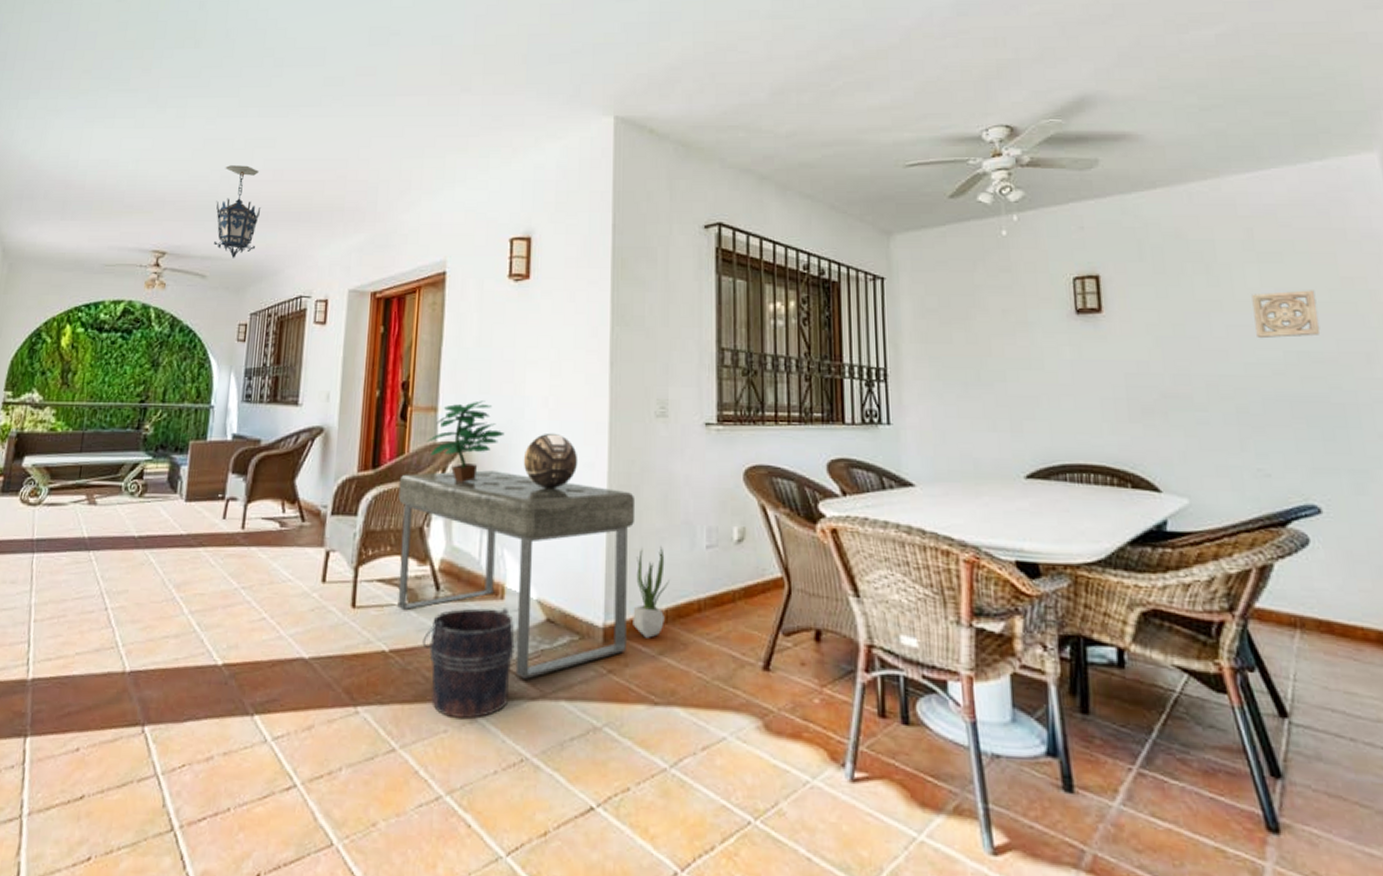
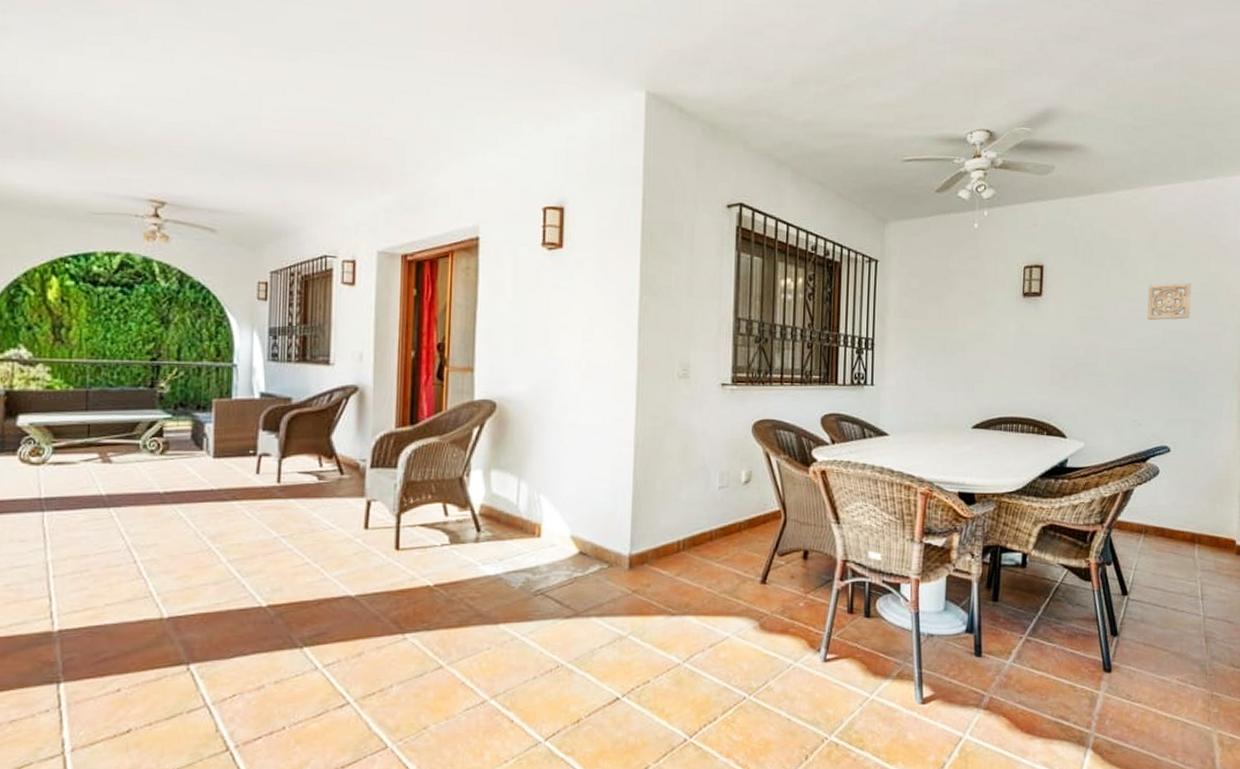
hanging lantern: present [214,165,262,258] -> none [221,110,275,213]
bench: present [397,470,636,679] -> none [437,425,659,602]
bucket: present [422,608,515,720] -> none [465,544,551,638]
potted plant: present [426,400,505,483] -> none [464,362,540,437]
decorative bowl: present [523,432,578,490] -> none [557,391,609,442]
potted plant: present [633,546,669,638] -> none [655,488,687,563]

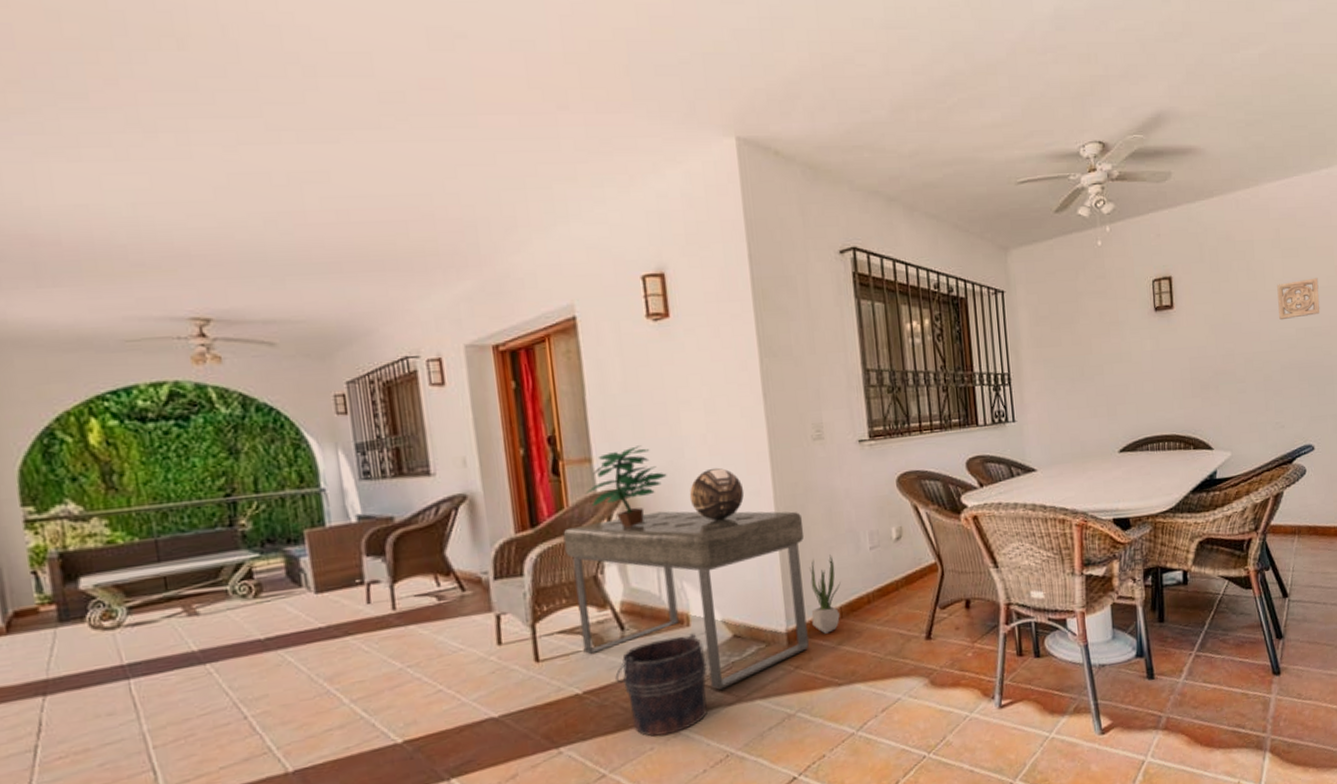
bench: none [437,425,659,602] -> present [563,511,809,690]
potted plant: none [464,362,540,437] -> present [585,445,667,528]
bucket: none [465,544,551,638] -> present [615,633,707,737]
decorative bowl: none [557,391,609,442] -> present [689,467,745,521]
potted plant: none [655,488,687,563] -> present [809,555,841,634]

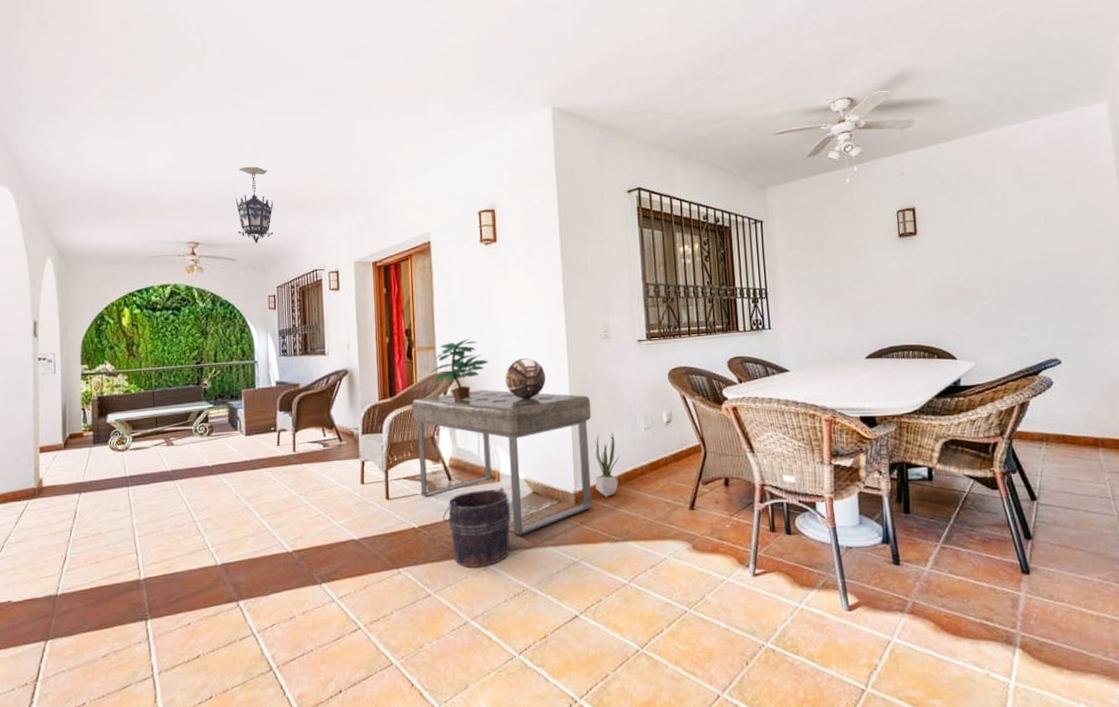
hanging lantern: none [265,205,333,320] -> present [235,166,274,243]
wall ornament: present [1277,278,1320,320] -> none [1019,207,1064,246]

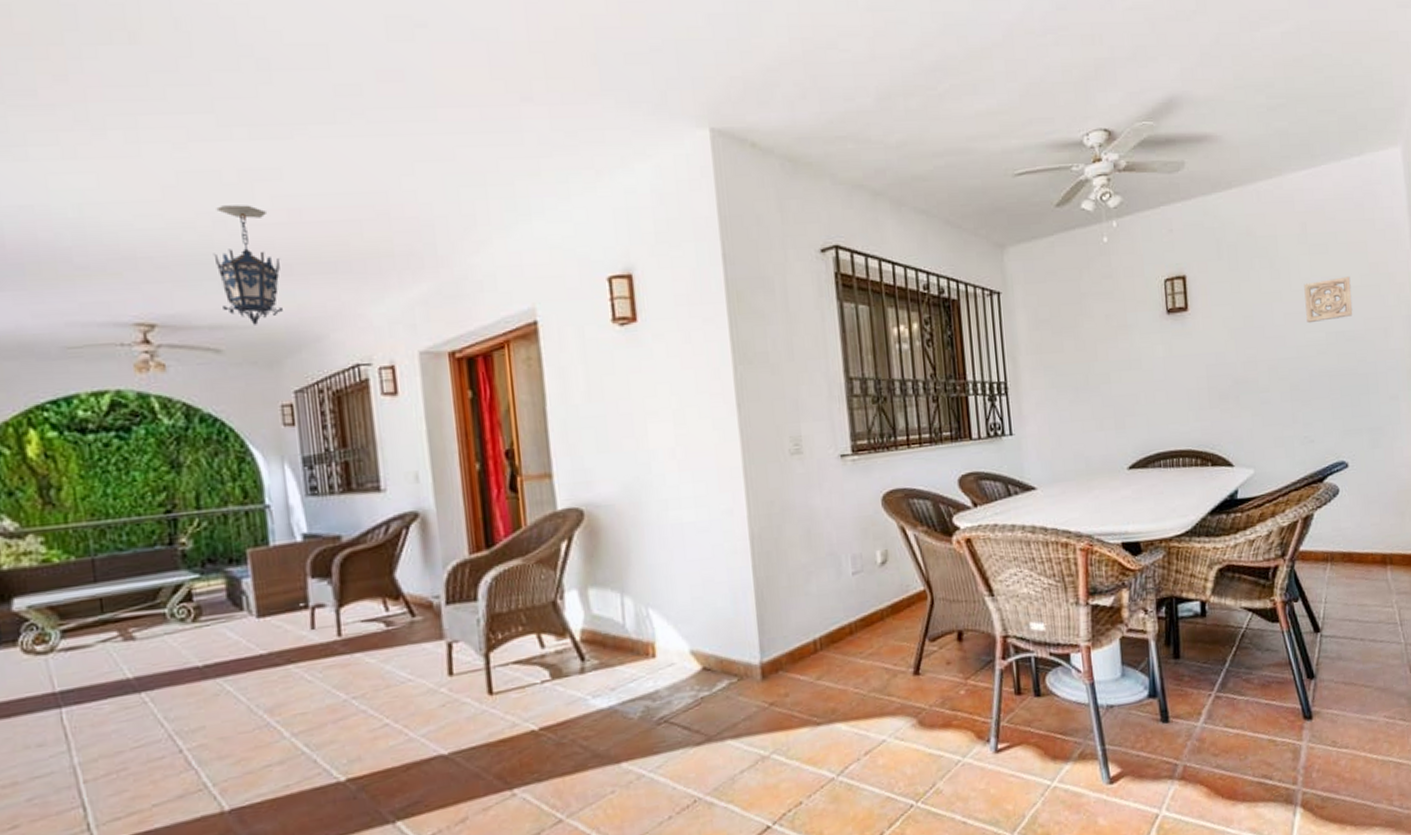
bench: present [412,389,592,535] -> none [520,531,785,728]
potted plant: present [429,338,489,401] -> none [545,460,633,550]
bucket: present [442,487,511,568] -> none [574,665,674,779]
decorative bowl: present [504,357,546,400] -> none [656,484,716,543]
potted plant: present [595,432,620,497] -> none [786,580,820,668]
wall ornament: none [1019,207,1064,246] -> present [1304,276,1353,324]

